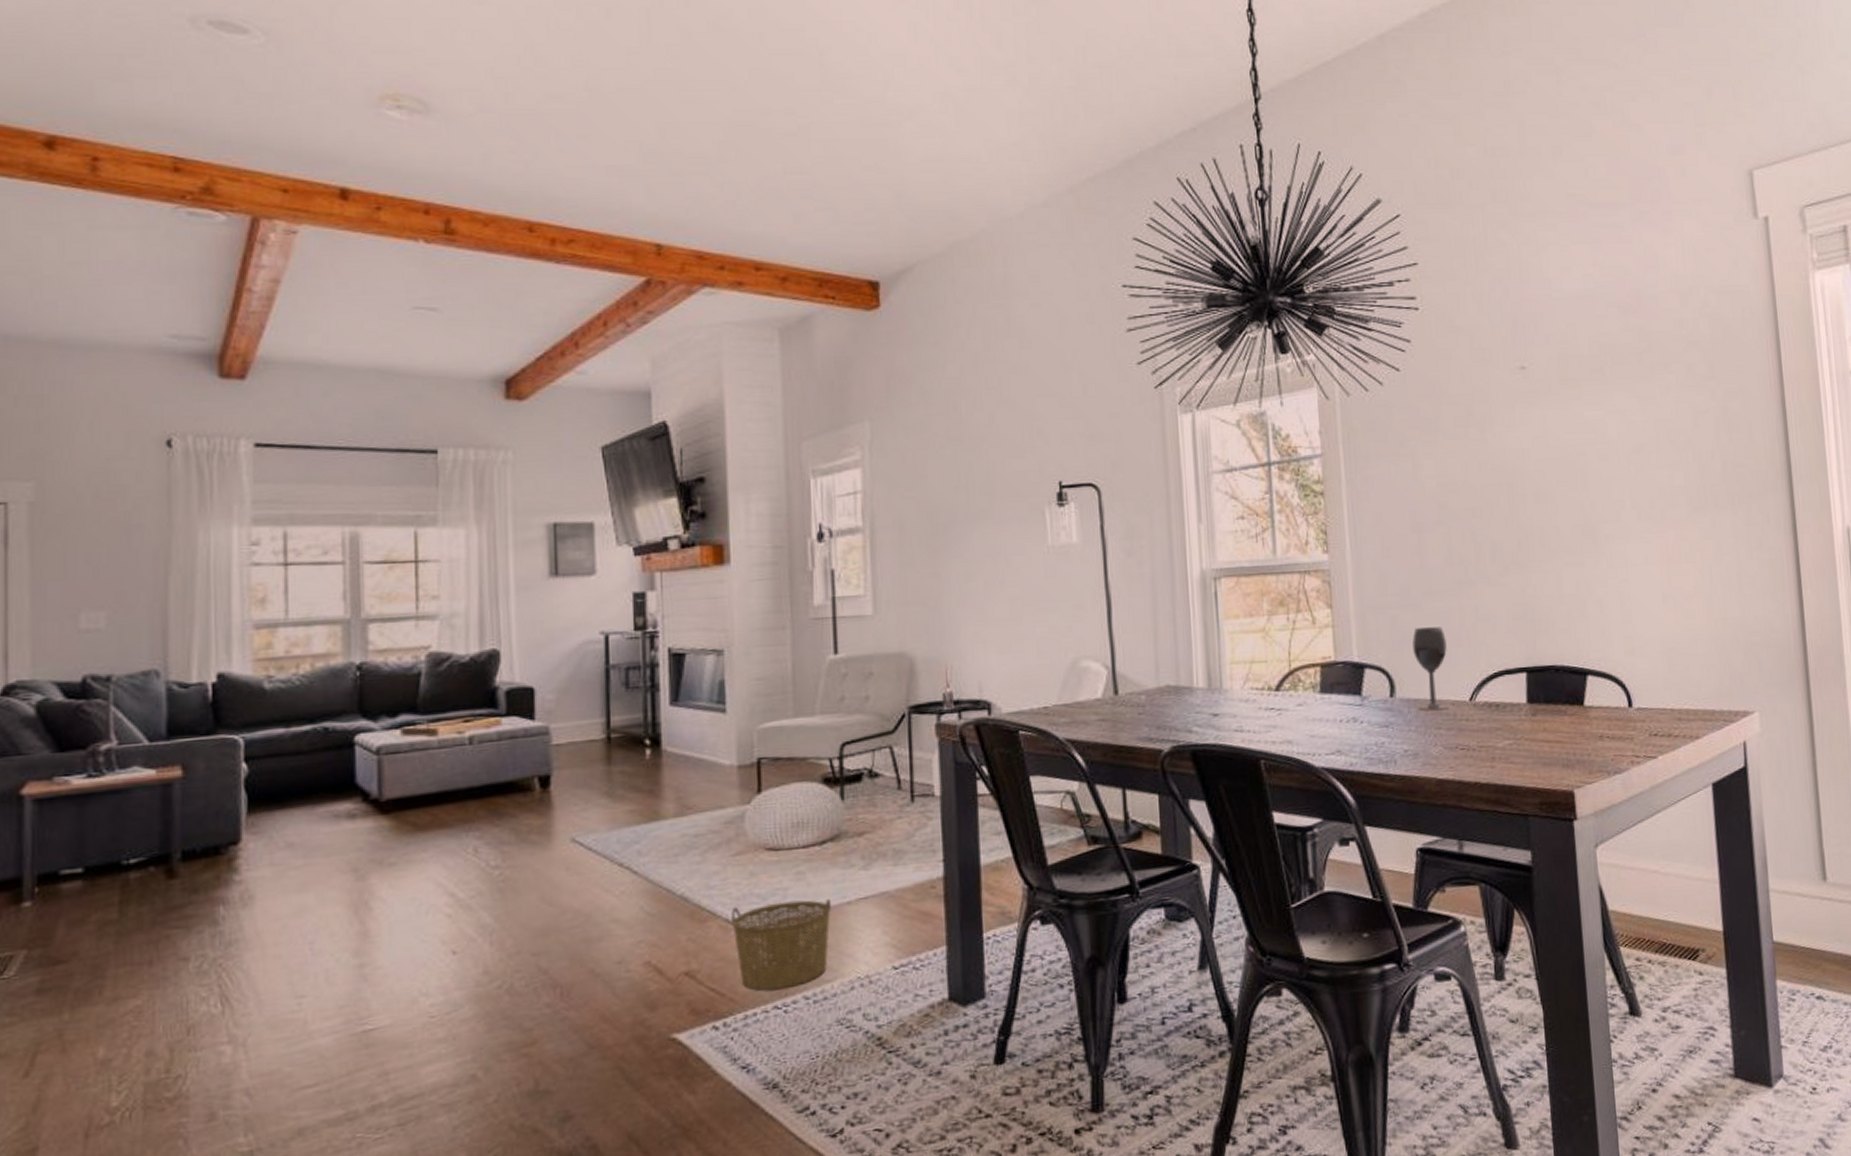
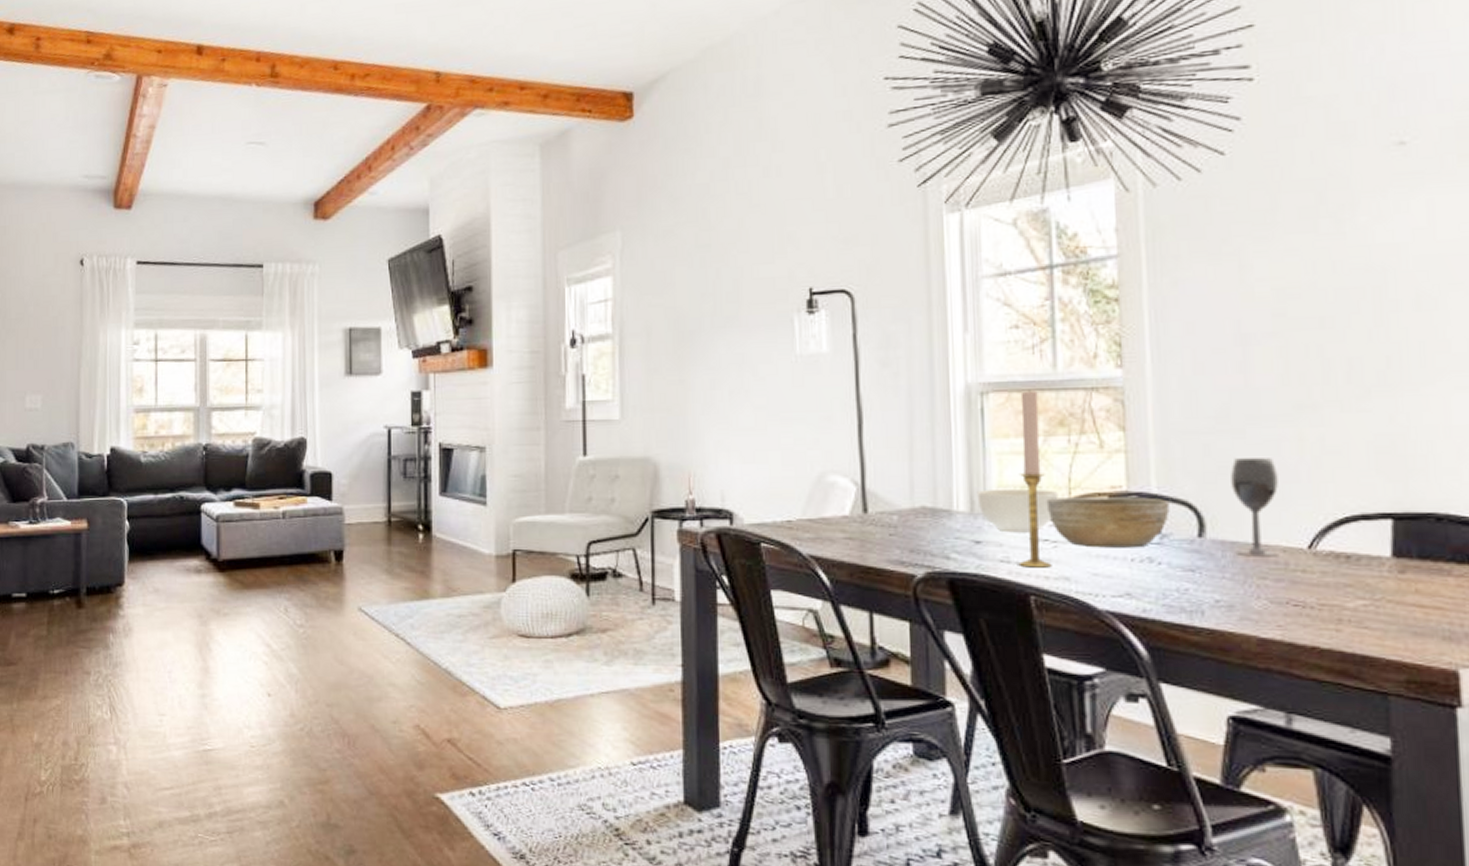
basket: present [731,899,832,991] -> none [487,685,576,768]
bowl: none [1213,663,1281,705] -> present [977,488,1058,533]
candlestick: none [1247,573,1278,735] -> present [1018,389,1052,568]
bowl: none [1271,665,1368,713] -> present [1046,496,1170,548]

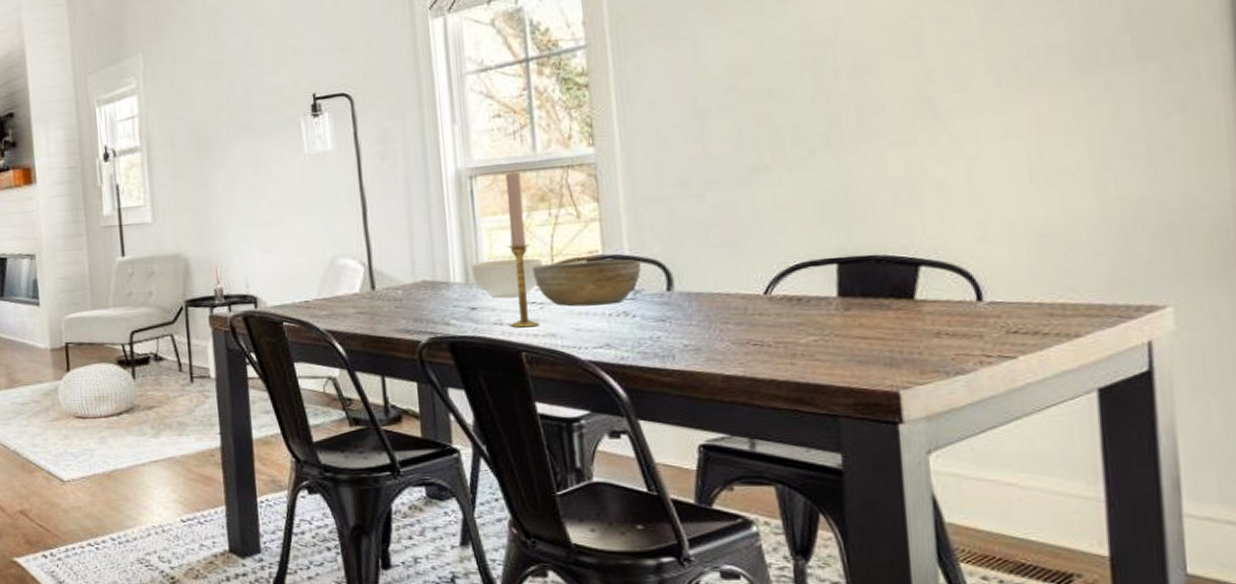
wine glass: present [1231,458,1280,557] -> none [693,217,739,306]

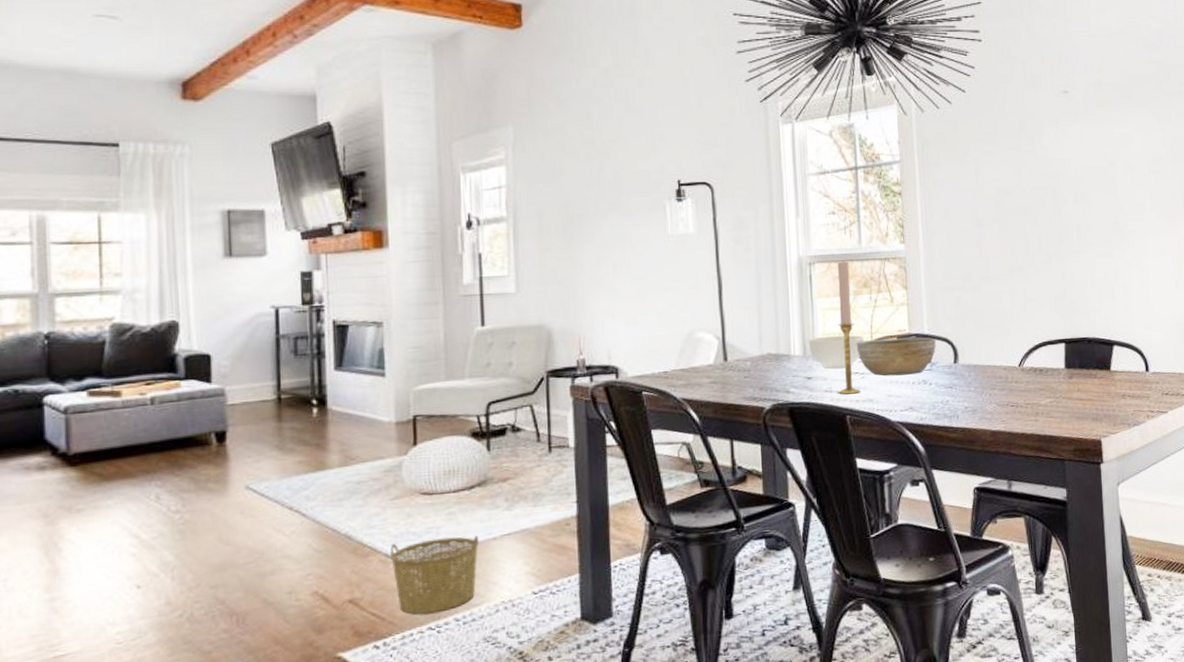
basket: none [52,460,130,531] -> present [390,536,480,615]

